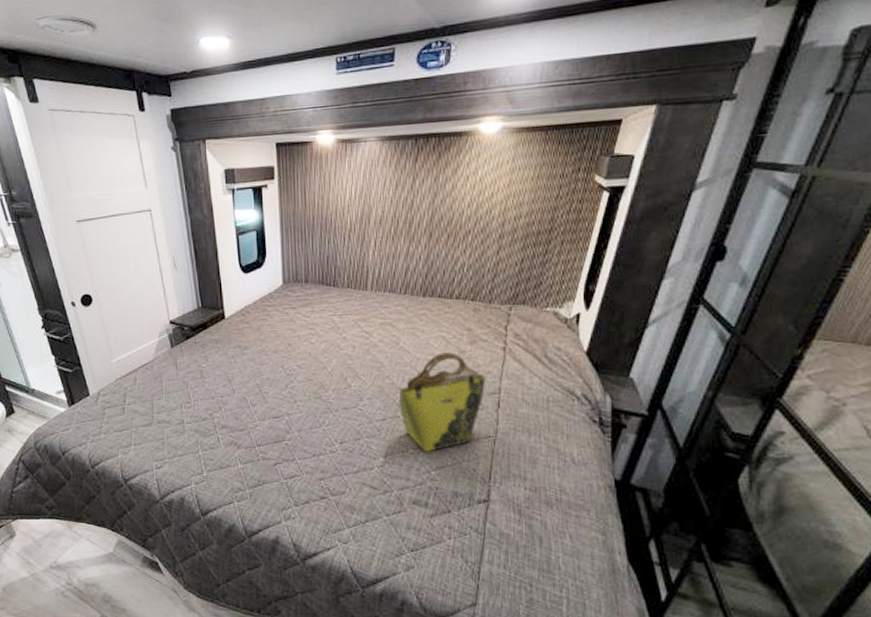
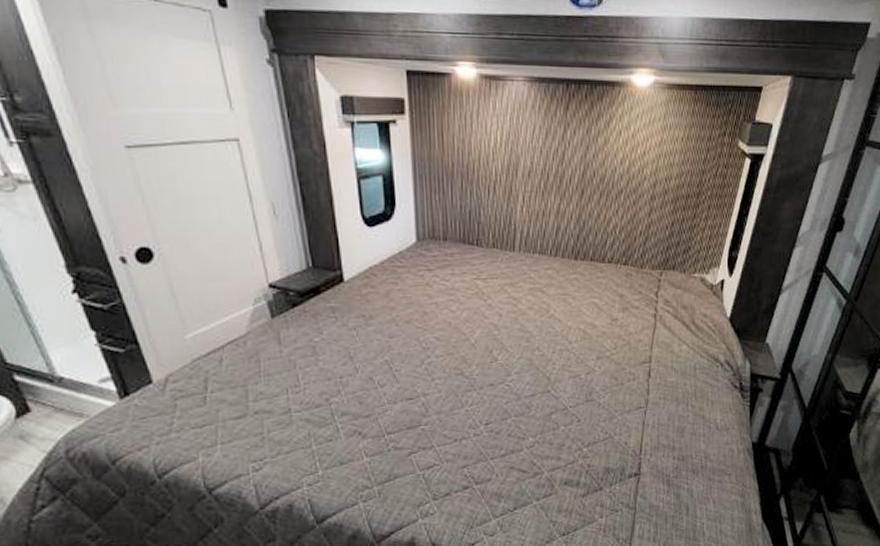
tote bag: present [399,351,486,452] -> none [550,319,638,428]

